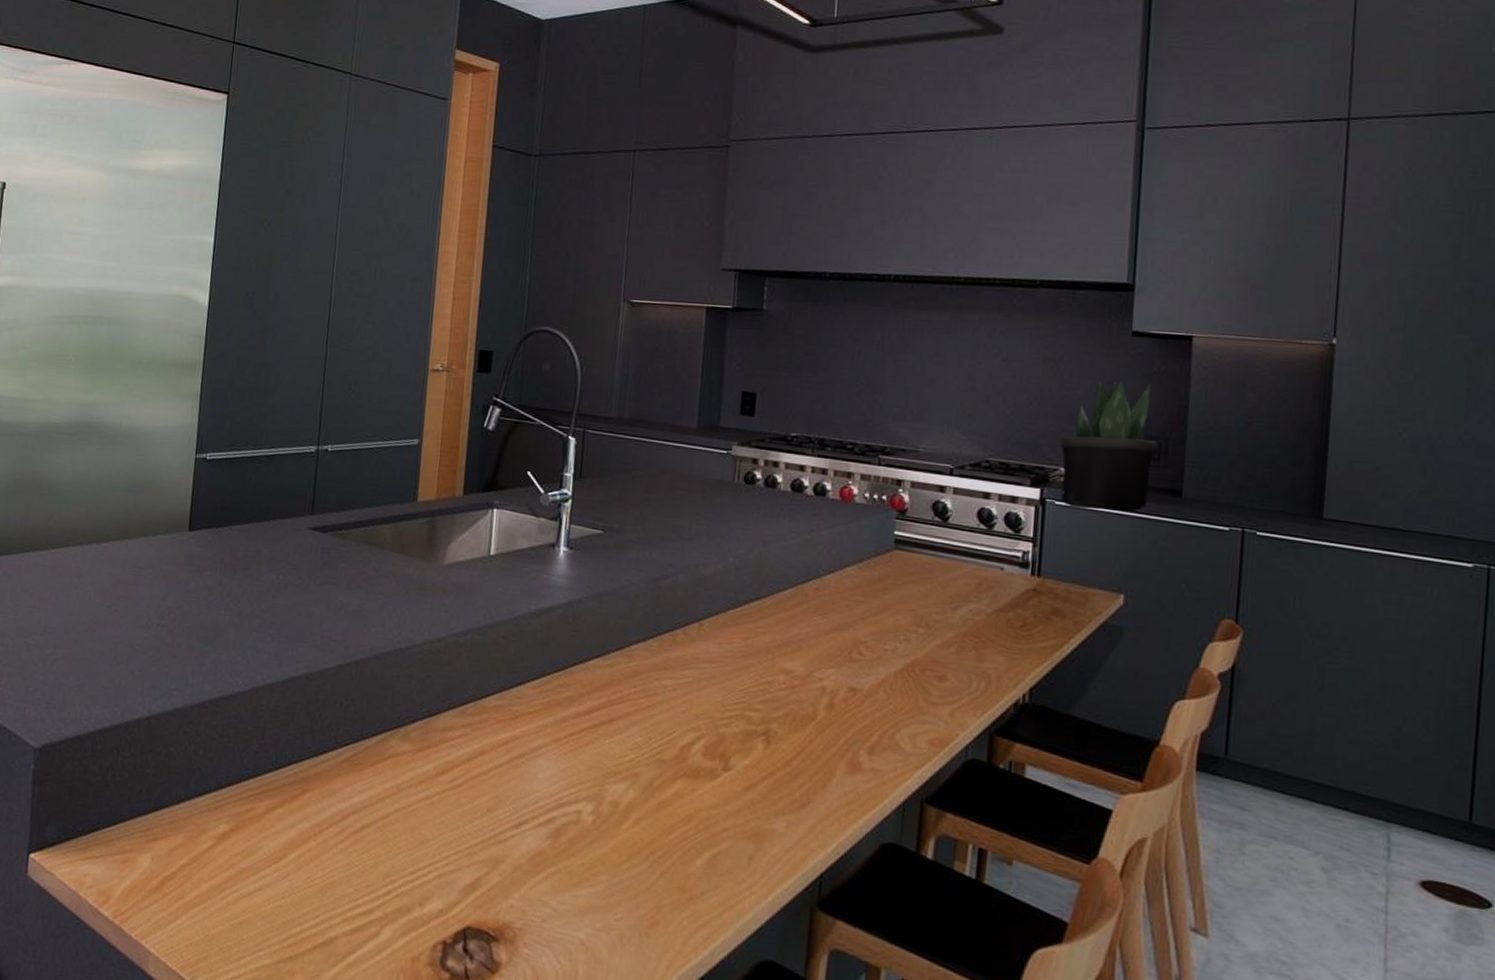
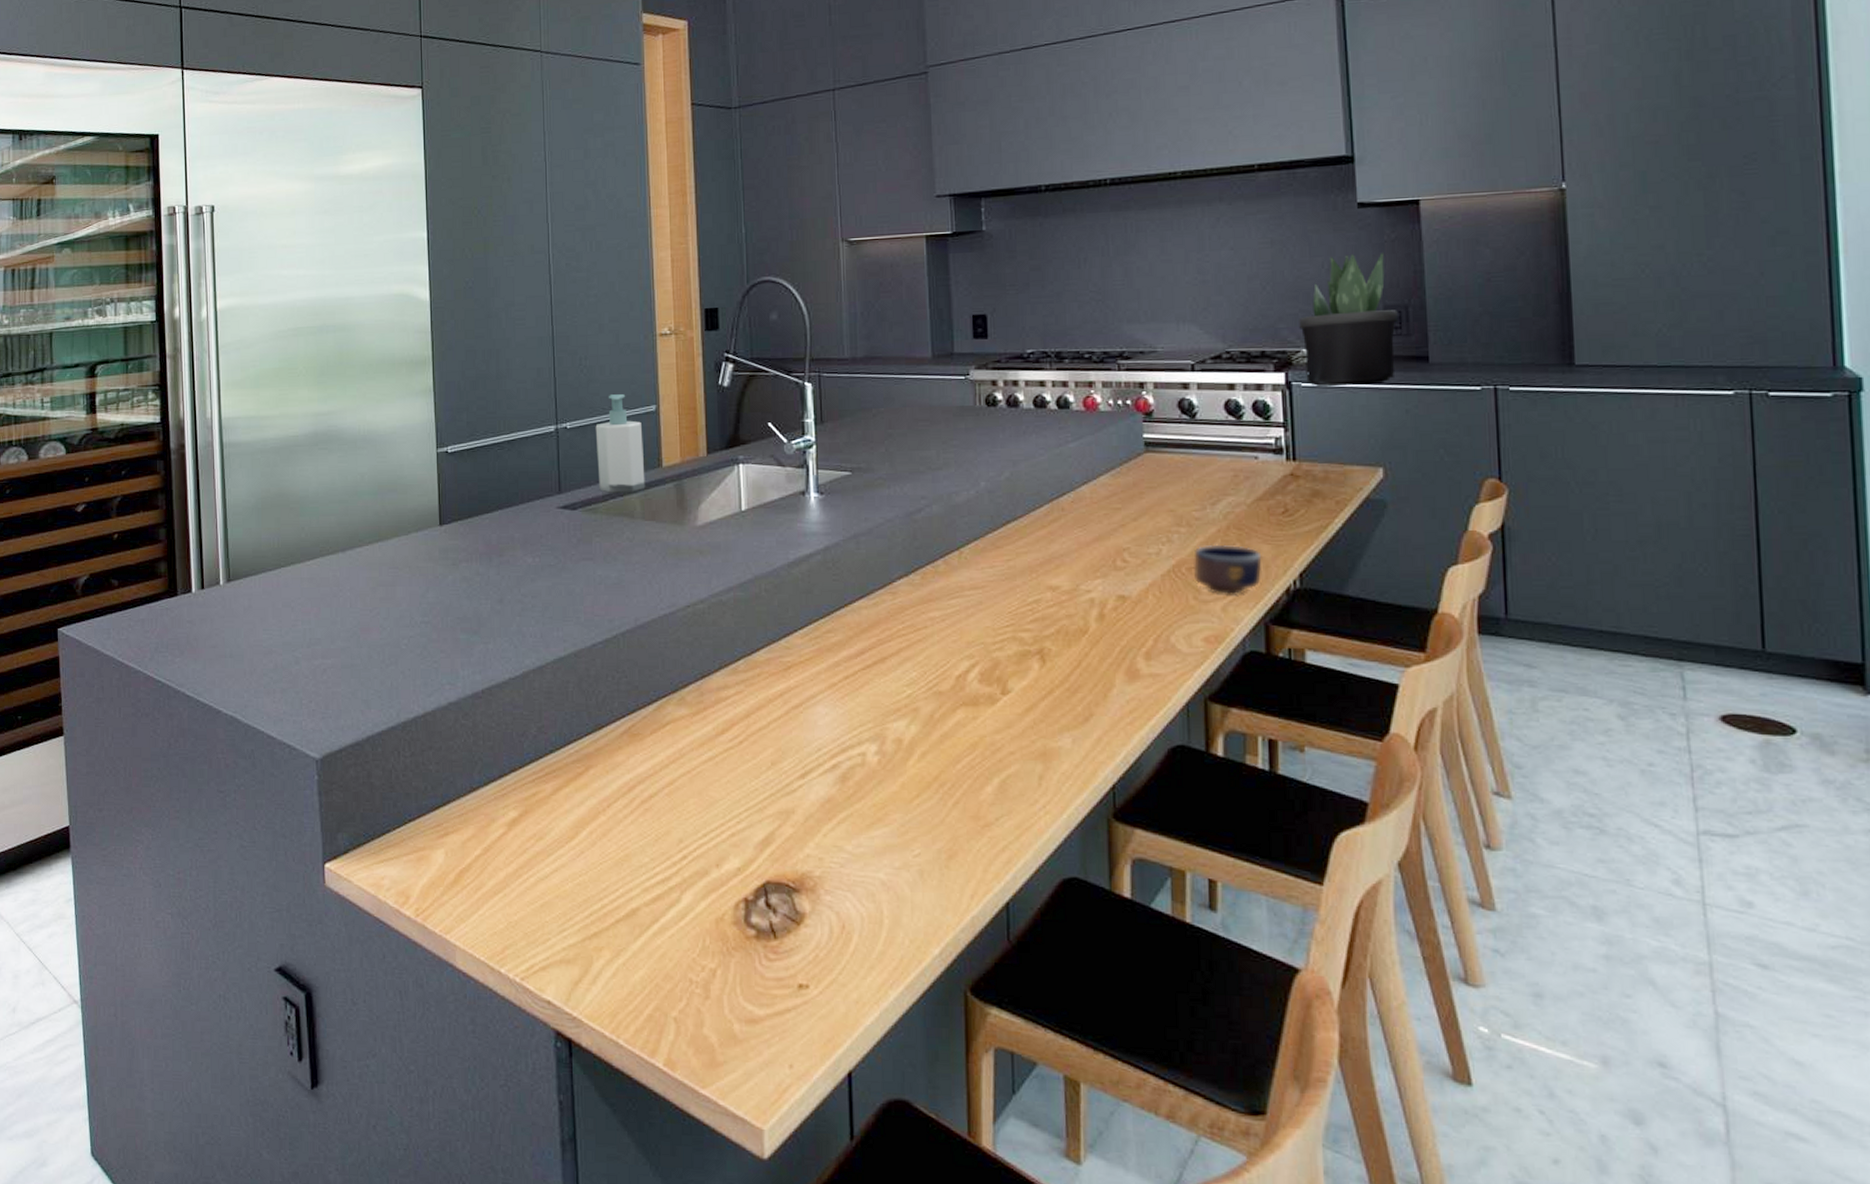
soap bottle: none [352,423,403,523] -> present [595,394,646,494]
mug: none [925,648,995,701] -> present [1192,544,1263,594]

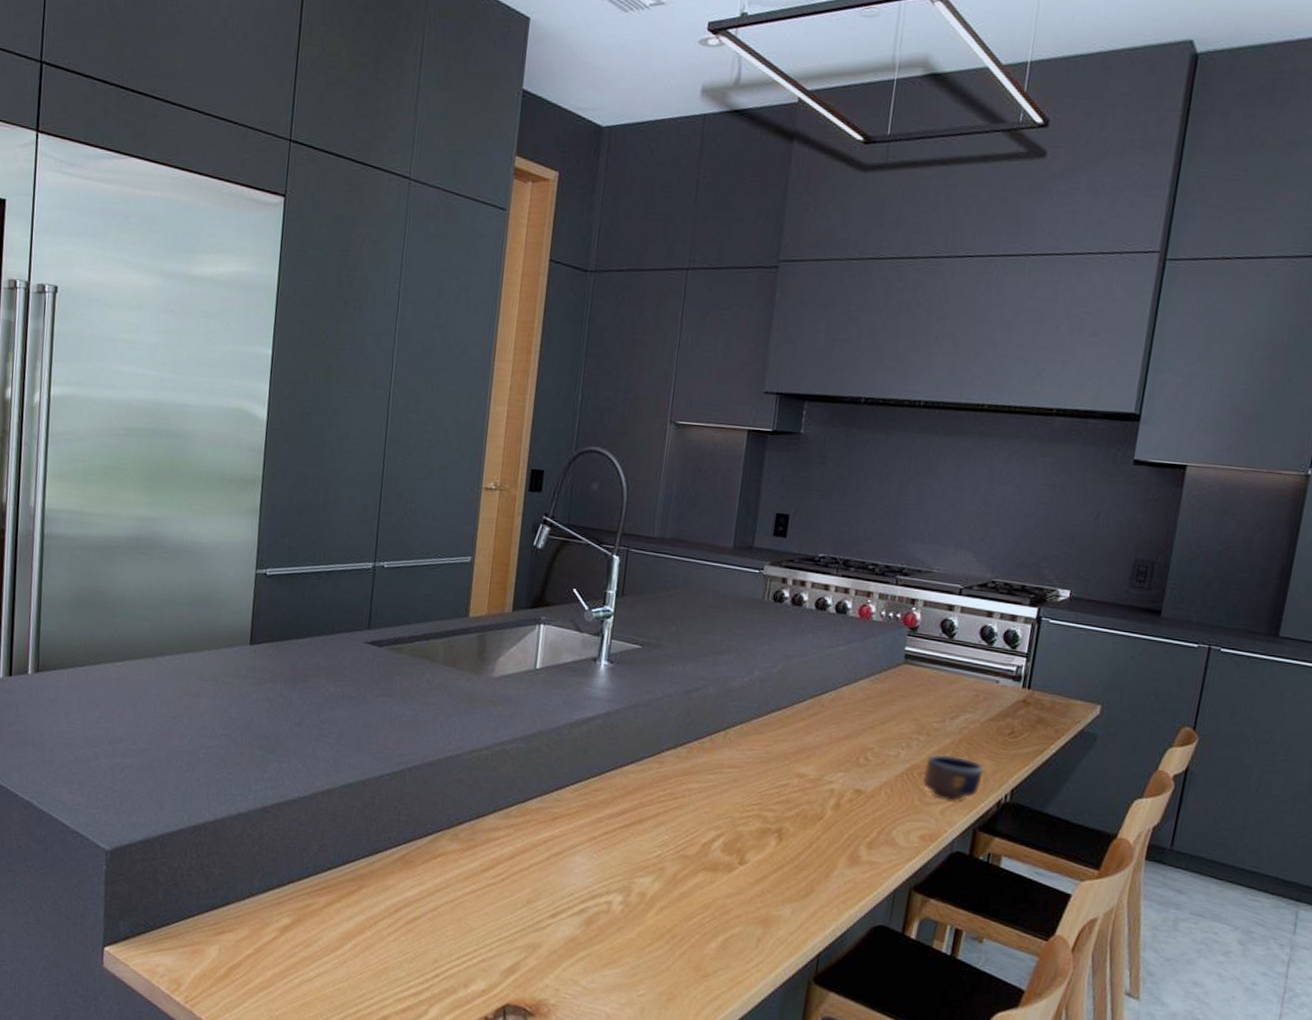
soap bottle: present [595,394,646,494] -> none [407,540,456,638]
planter: present [1299,253,1398,387] -> none [1054,507,1146,630]

